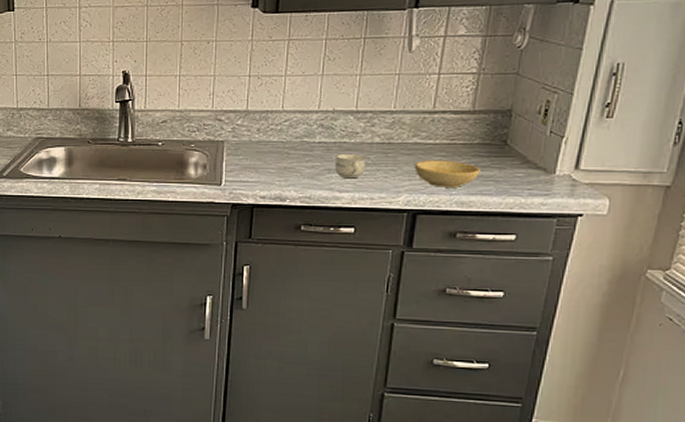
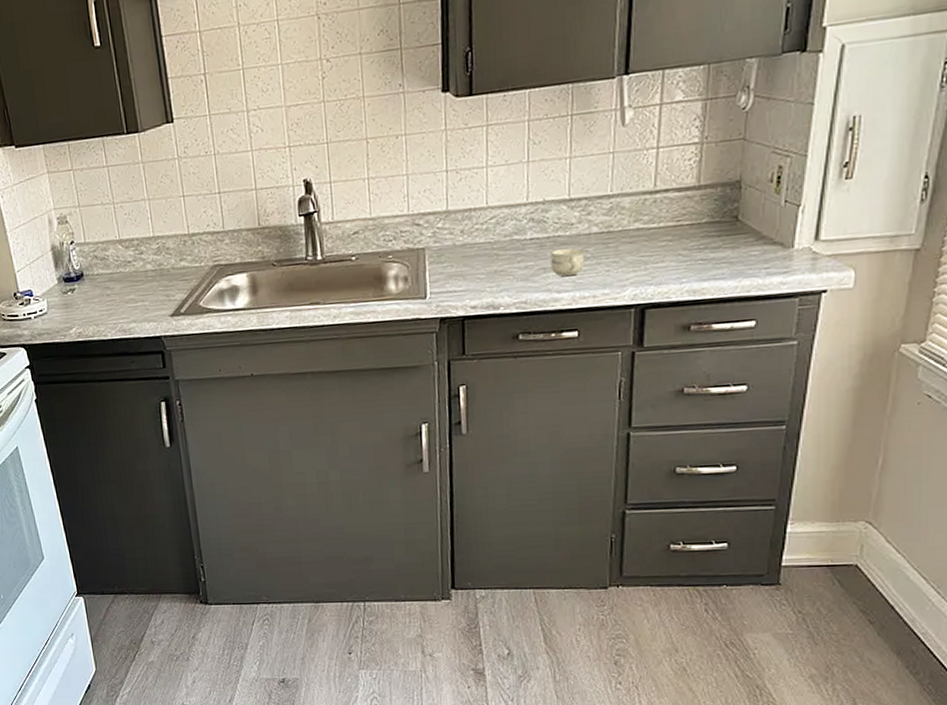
bowl: present [414,160,481,187] -> none [638,244,711,276]

